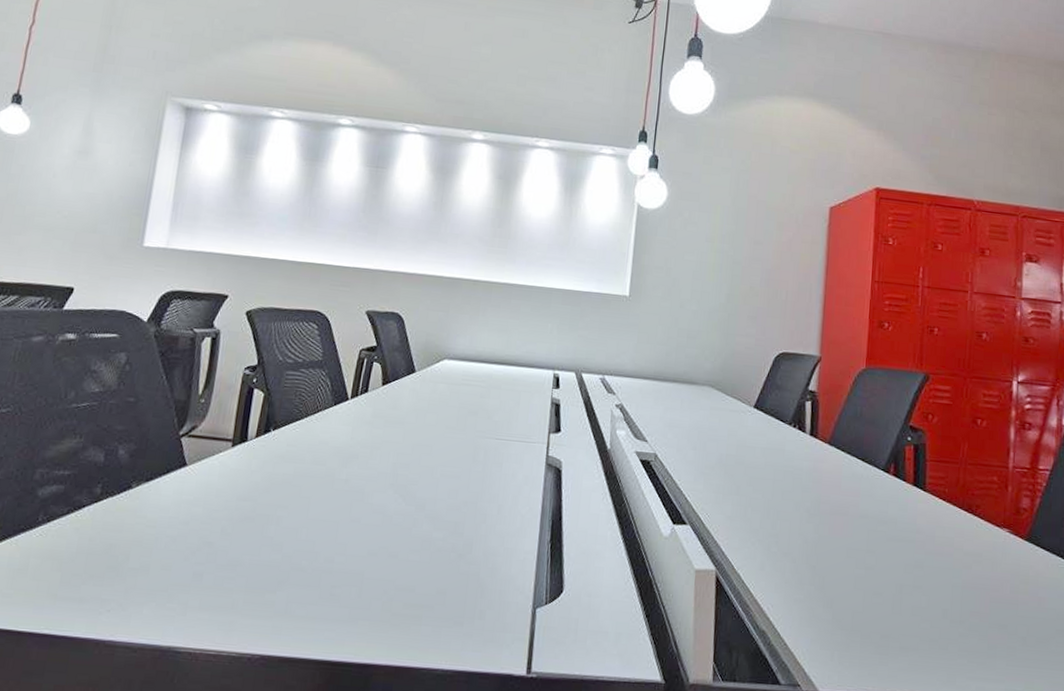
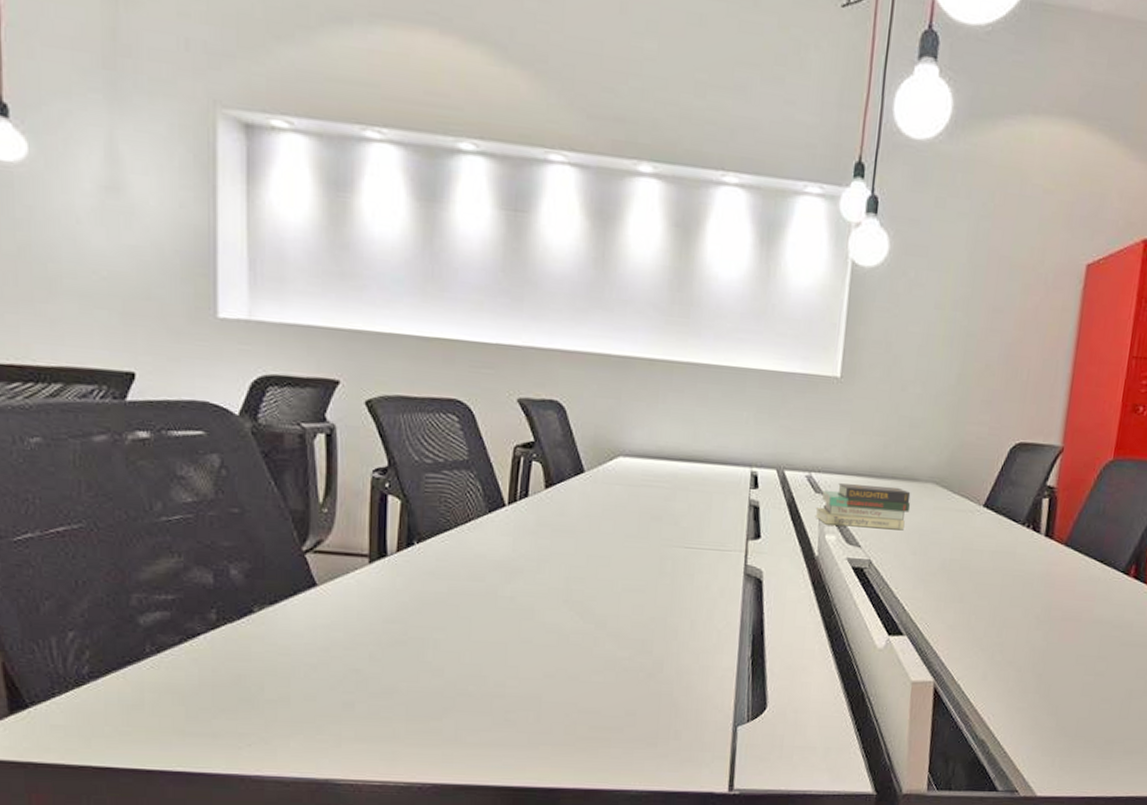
books: none [607,385,690,427] -> present [815,483,911,530]

